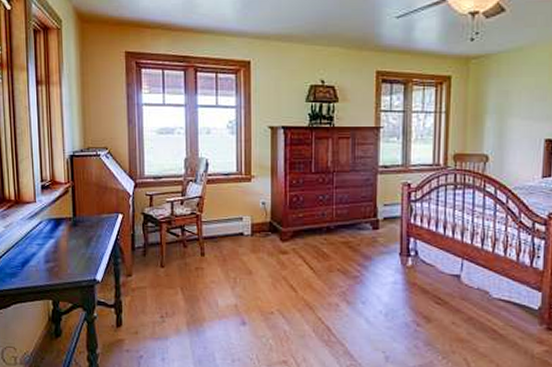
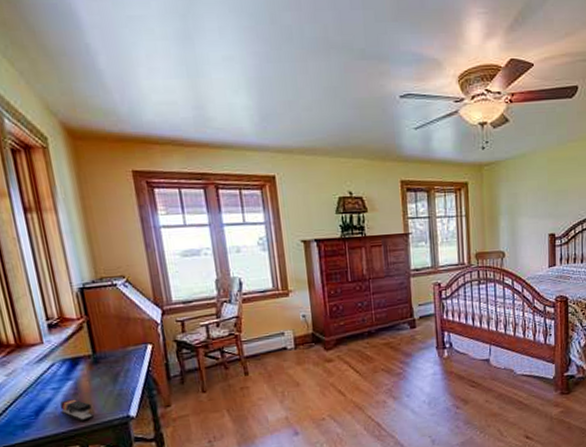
stapler: none [41,255,67,278] -> present [59,398,94,422]

